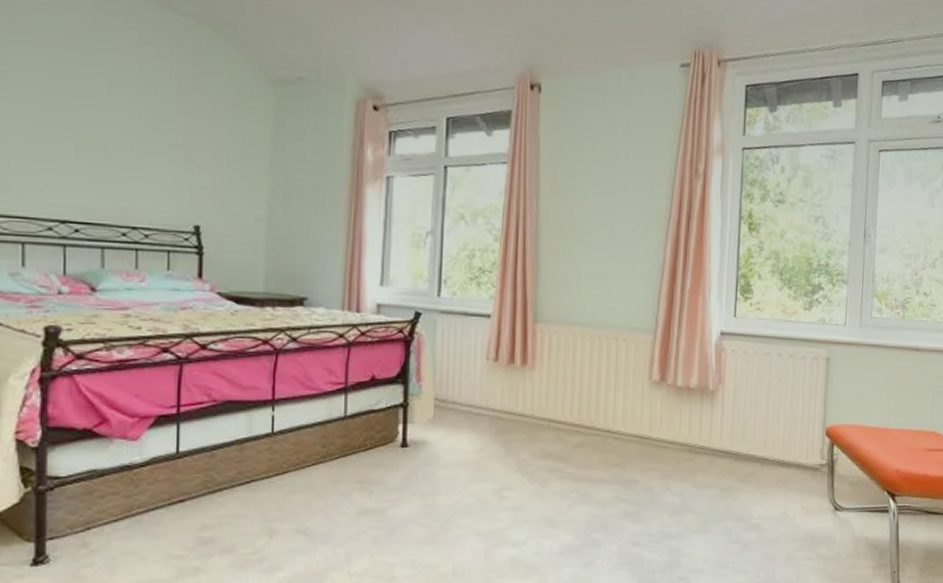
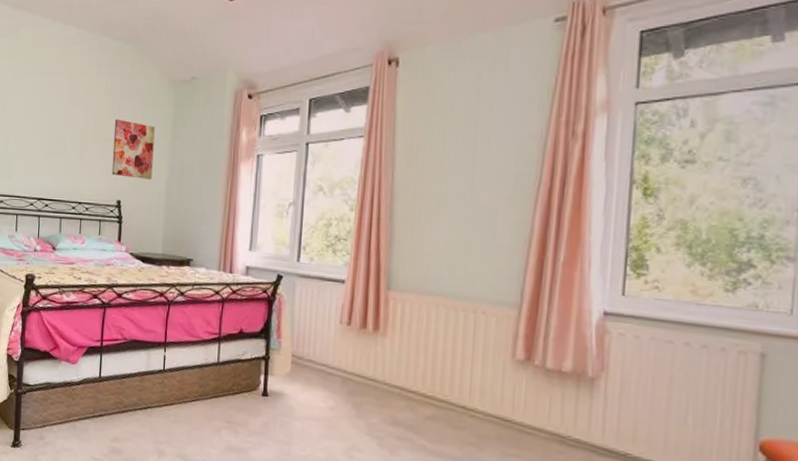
wall art: none [184,119,248,200] -> present [112,119,155,180]

